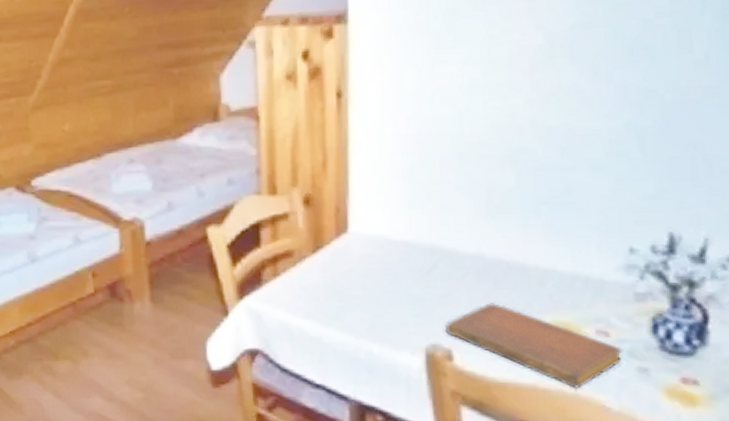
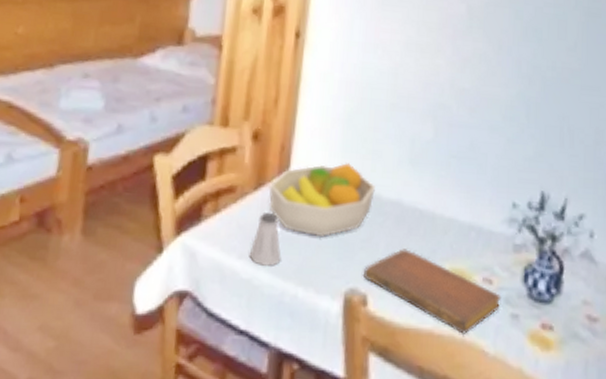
saltshaker: none [315,273,351,325] -> present [249,211,281,266]
fruit bowl: none [328,220,449,295] -> present [269,163,375,237]

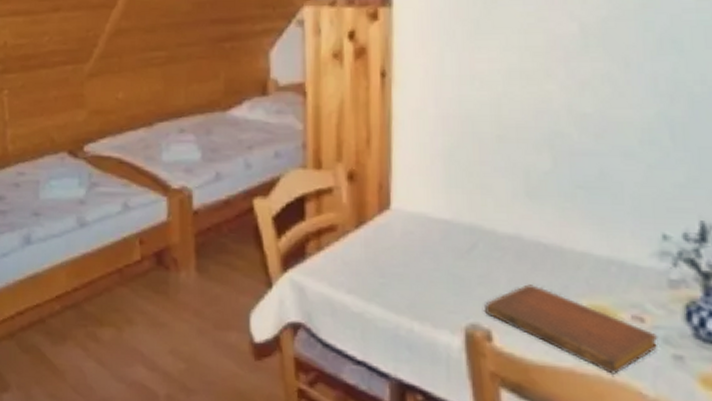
saltshaker: present [249,211,281,266] -> none [358,248,392,301]
fruit bowl: present [269,163,375,237] -> none [370,199,488,273]

